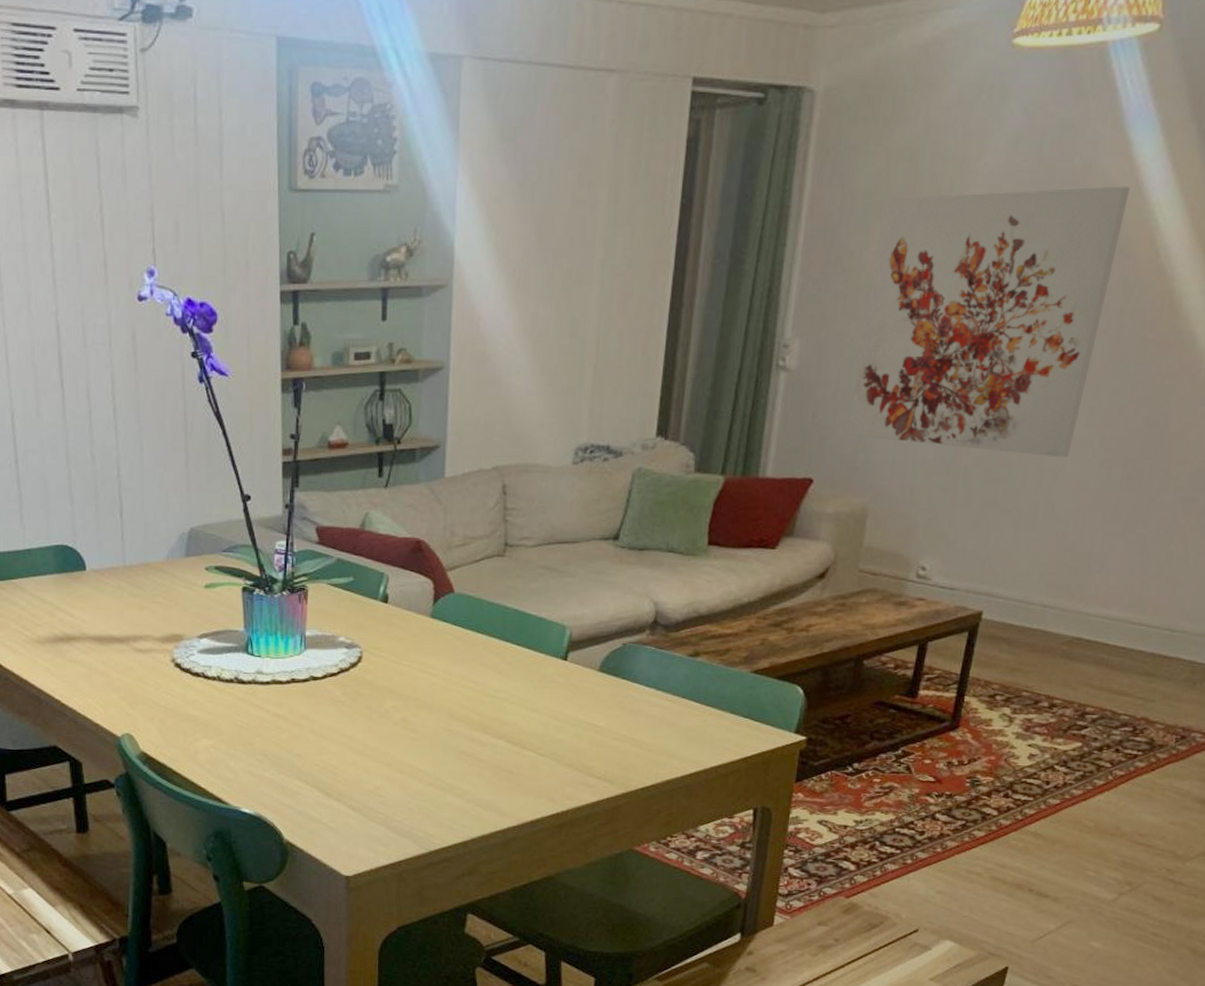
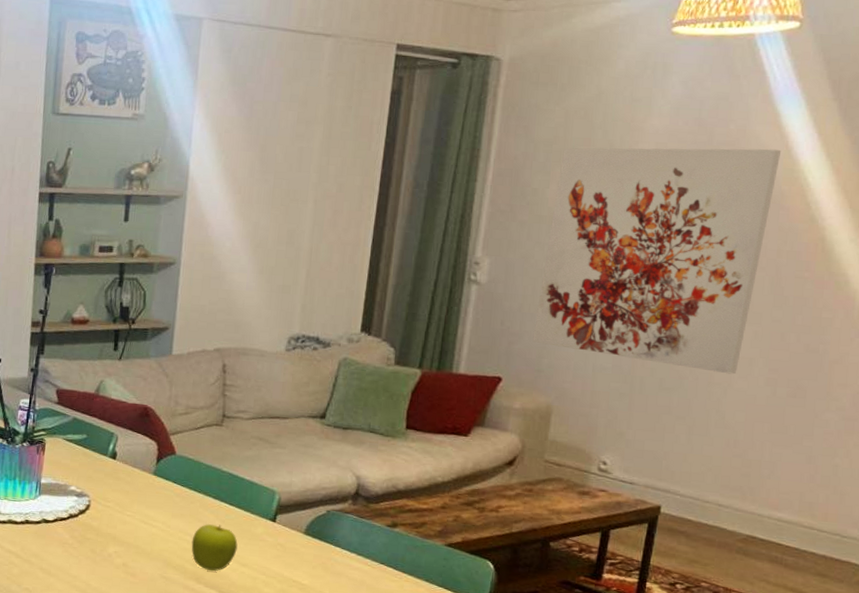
fruit: none [476,667,527,720] -> present [191,524,238,572]

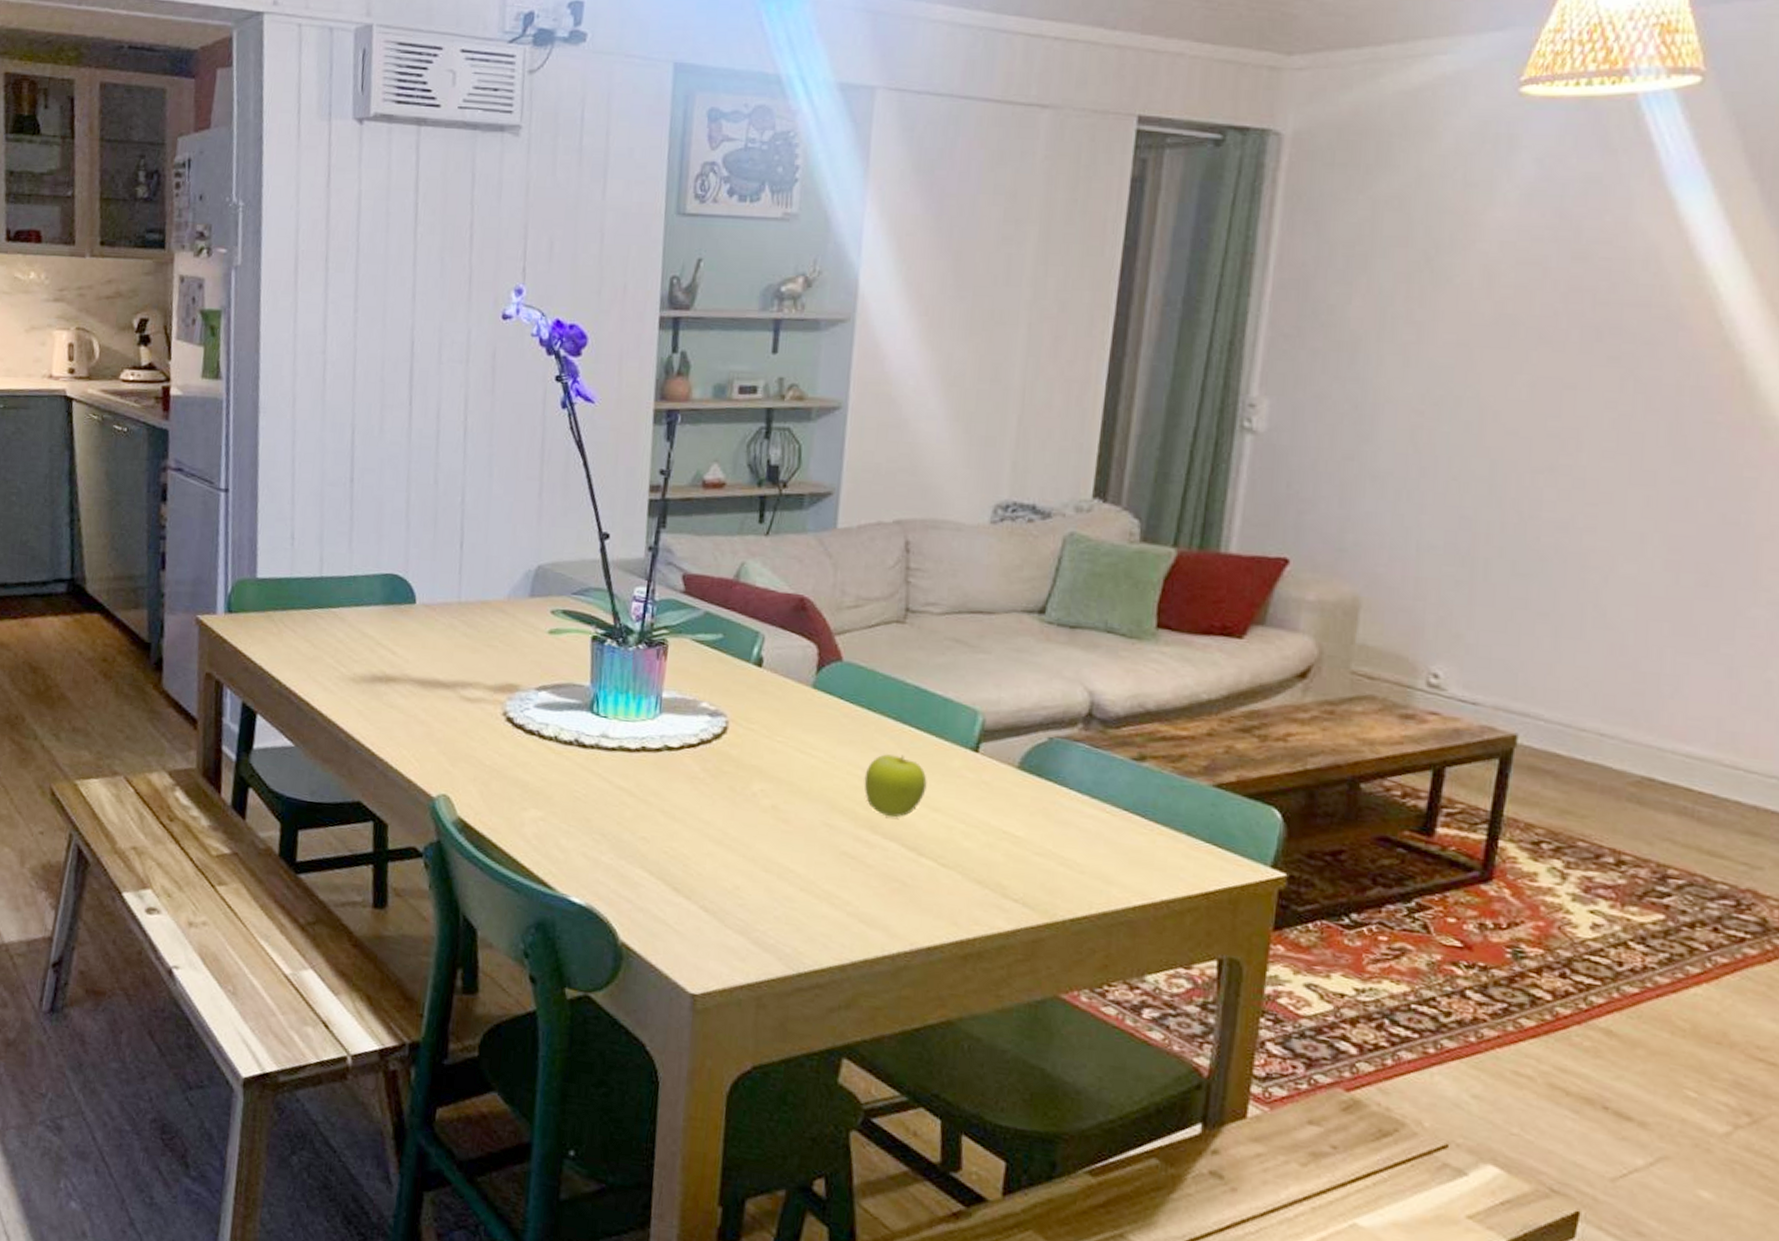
wall art: present [532,148,782,375] -> none [1331,247,1679,555]

